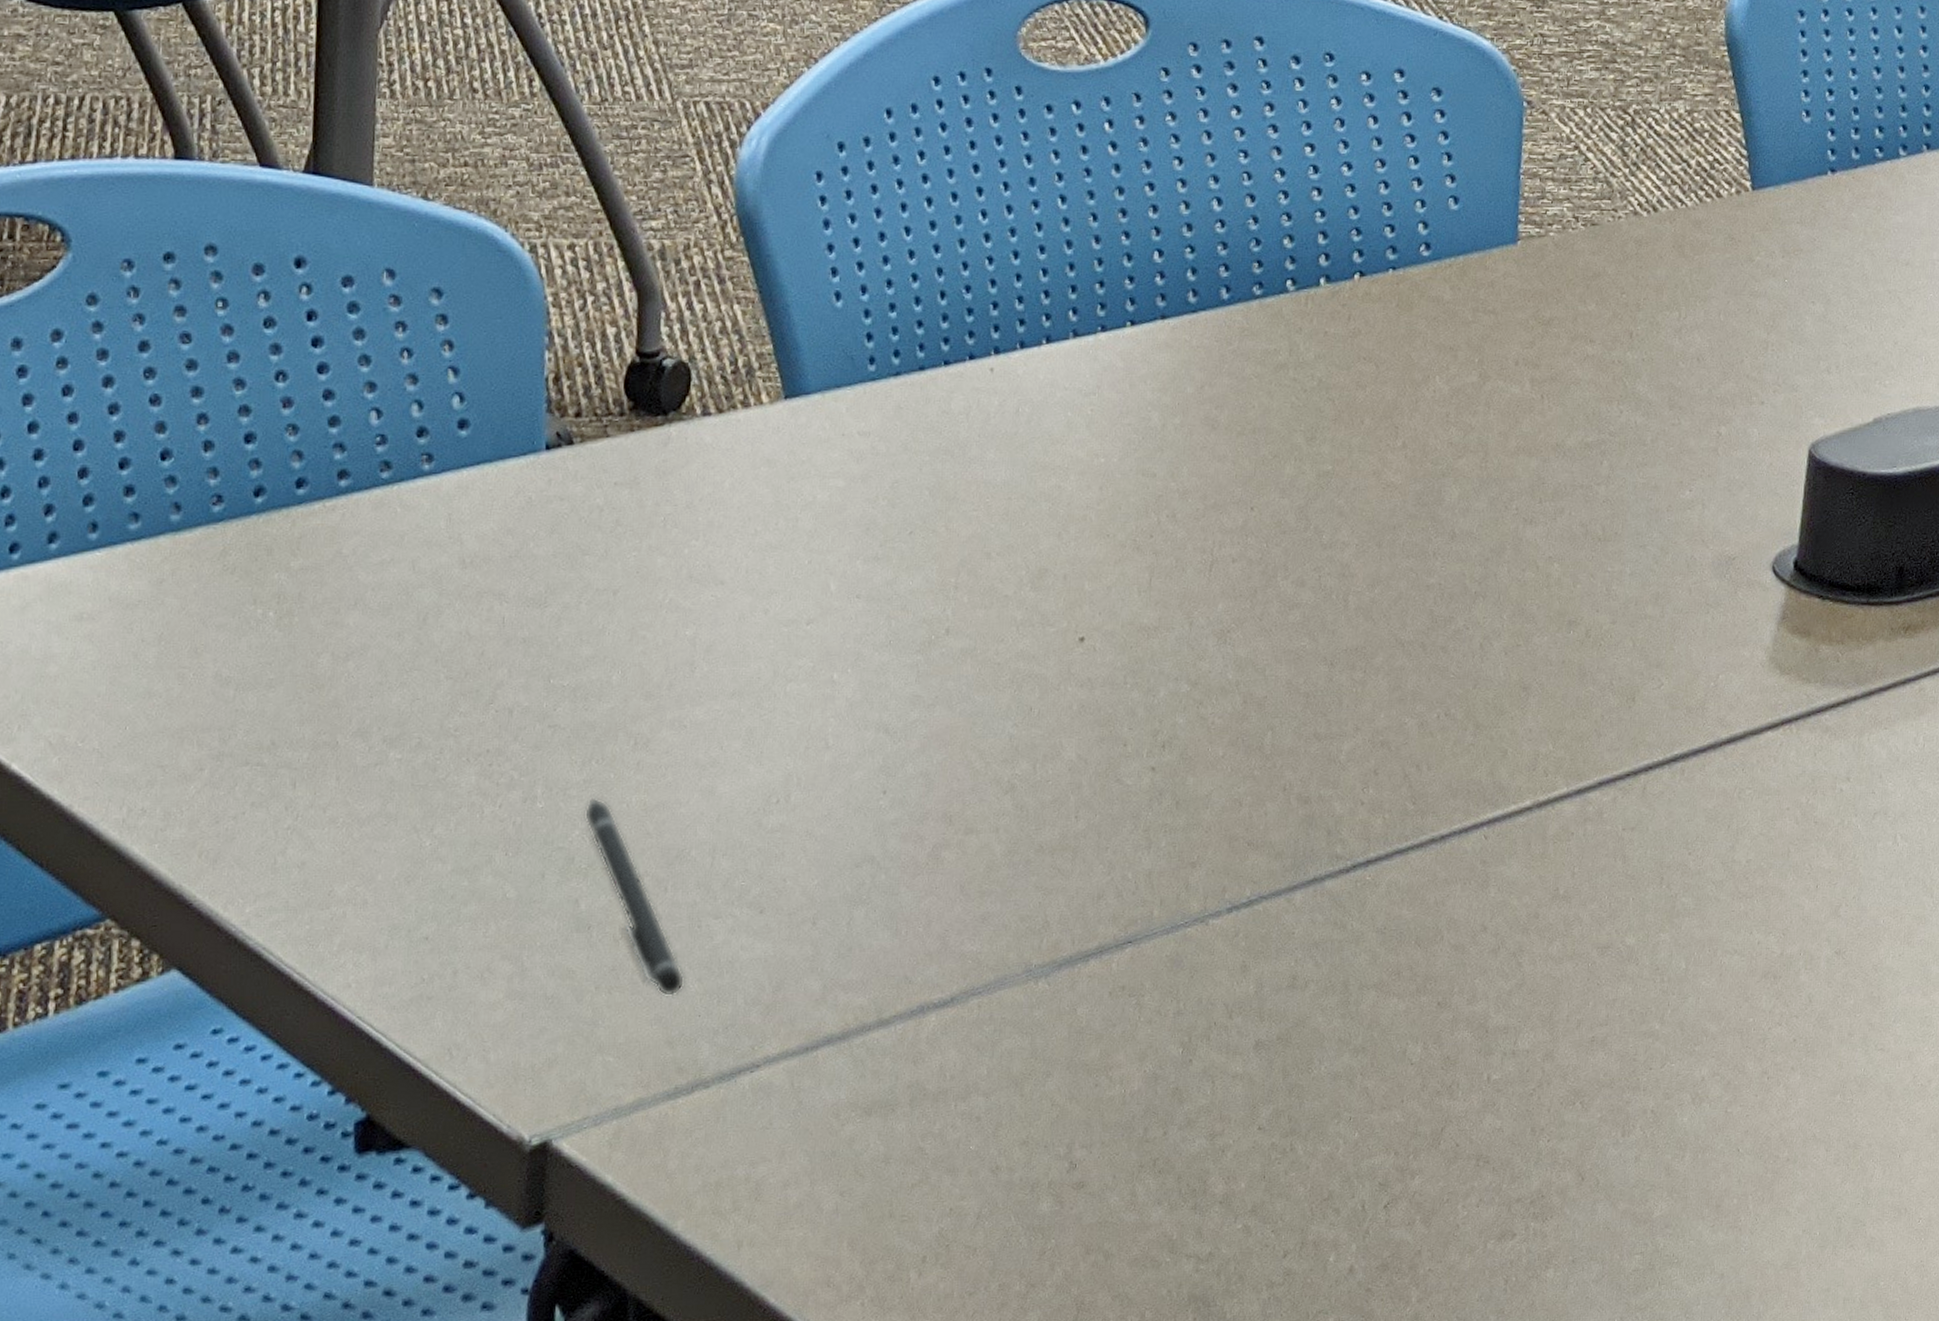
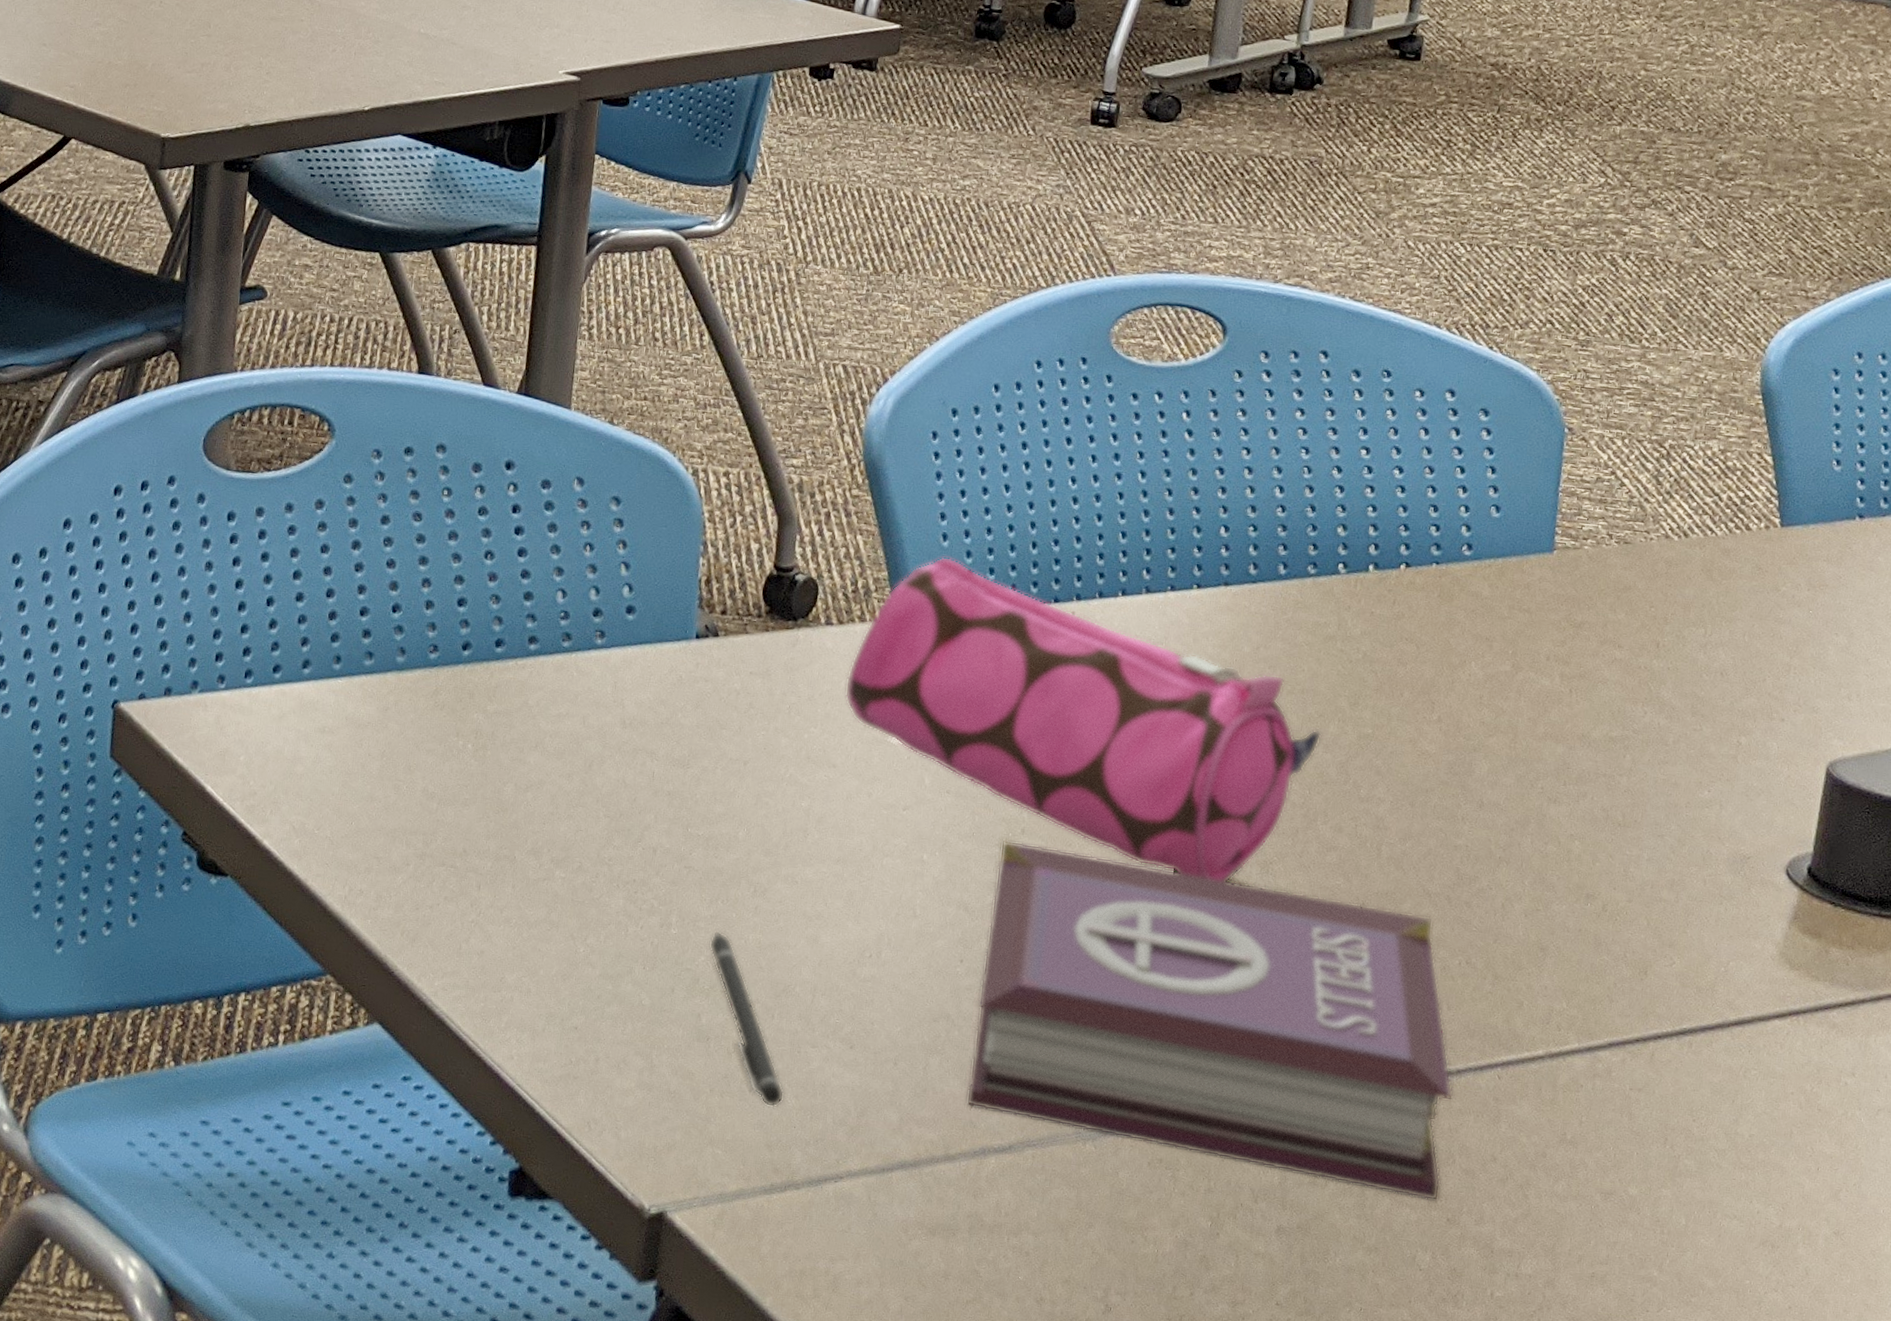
pencil case: none [729,319,1278,660] -> present [844,556,1322,882]
book: none [898,644,1439,986] -> present [966,840,1454,1201]

